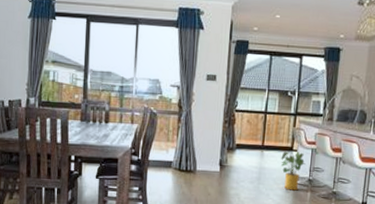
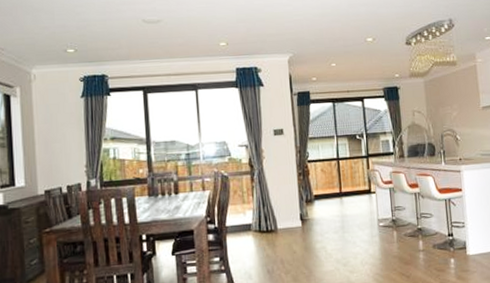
house plant: present [281,150,306,191] -> none [361,193,386,234]

